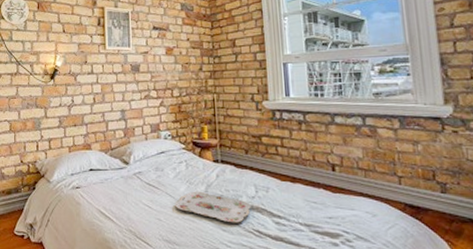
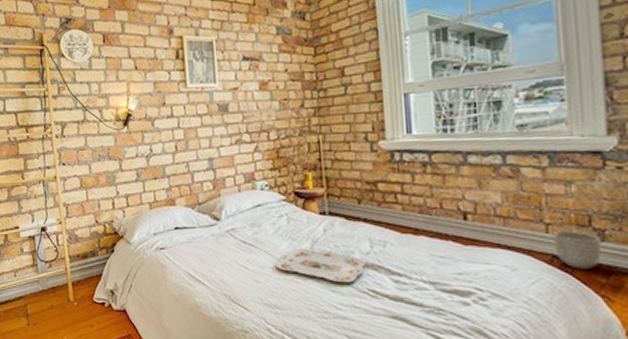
planter: none [404,184,445,218] -> present [552,231,603,270]

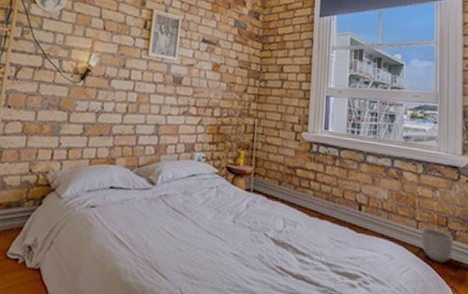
serving tray: present [275,248,365,283] -> none [199,220,277,259]

